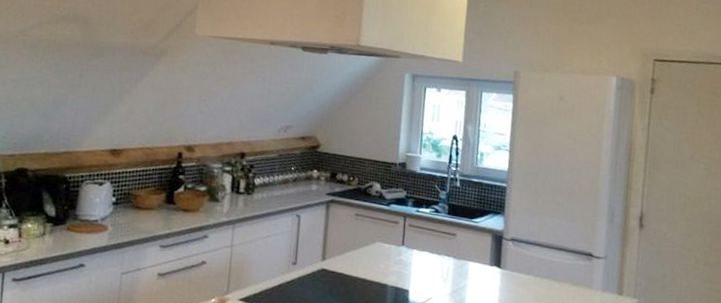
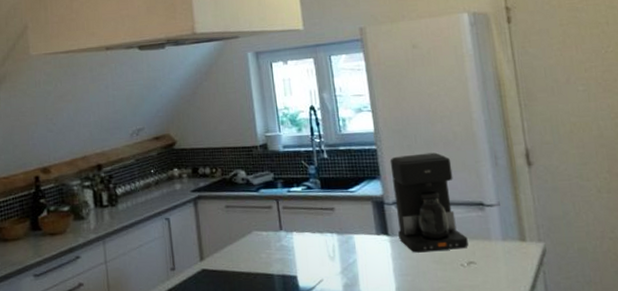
coffee maker: none [509,197,572,292] -> present [390,152,468,253]

